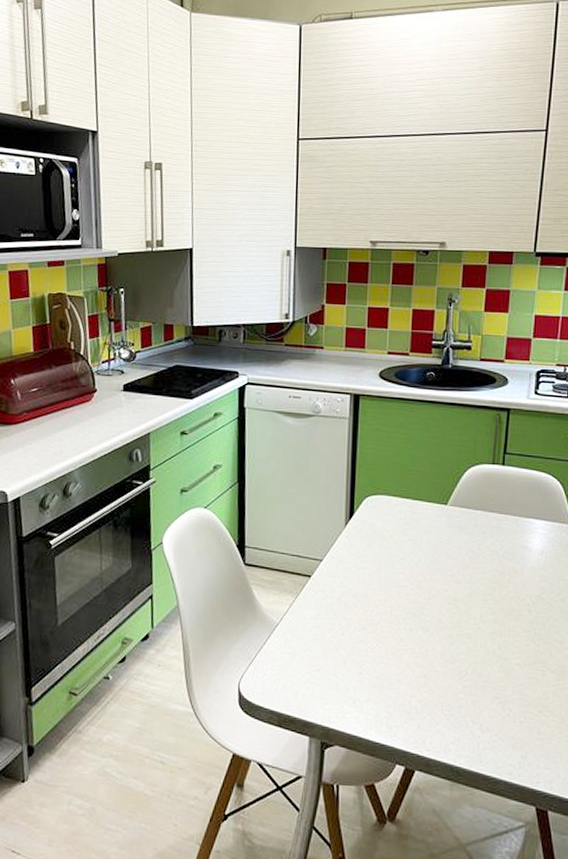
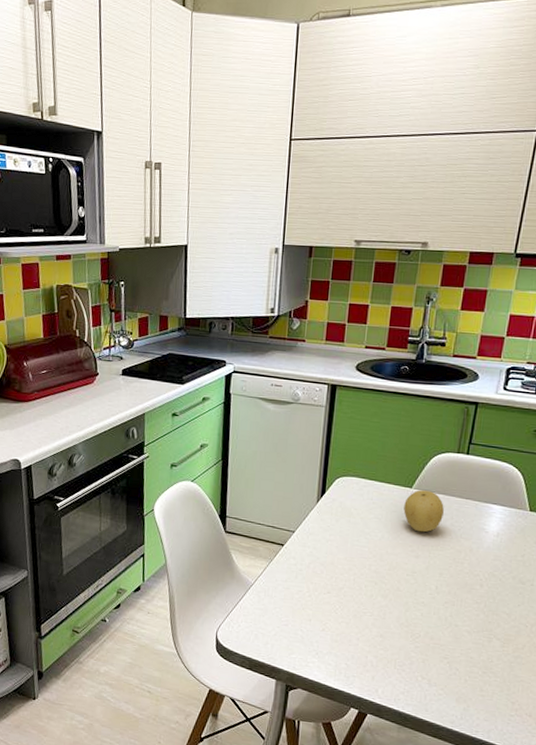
fruit: none [440,506,483,554] -> present [403,490,444,532]

